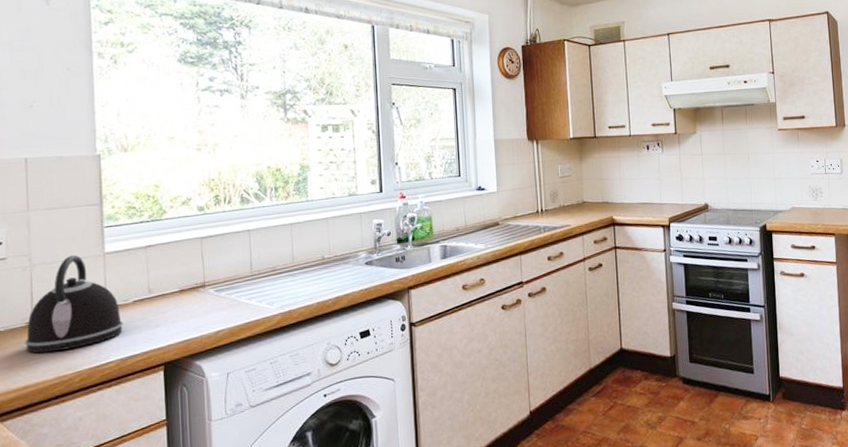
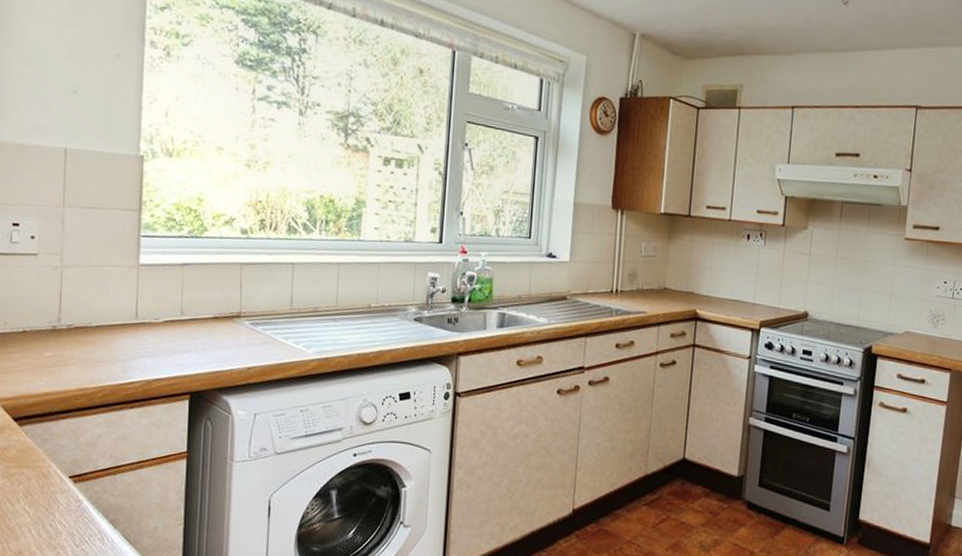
kettle: present [24,255,123,354] -> none [49,261,152,362]

